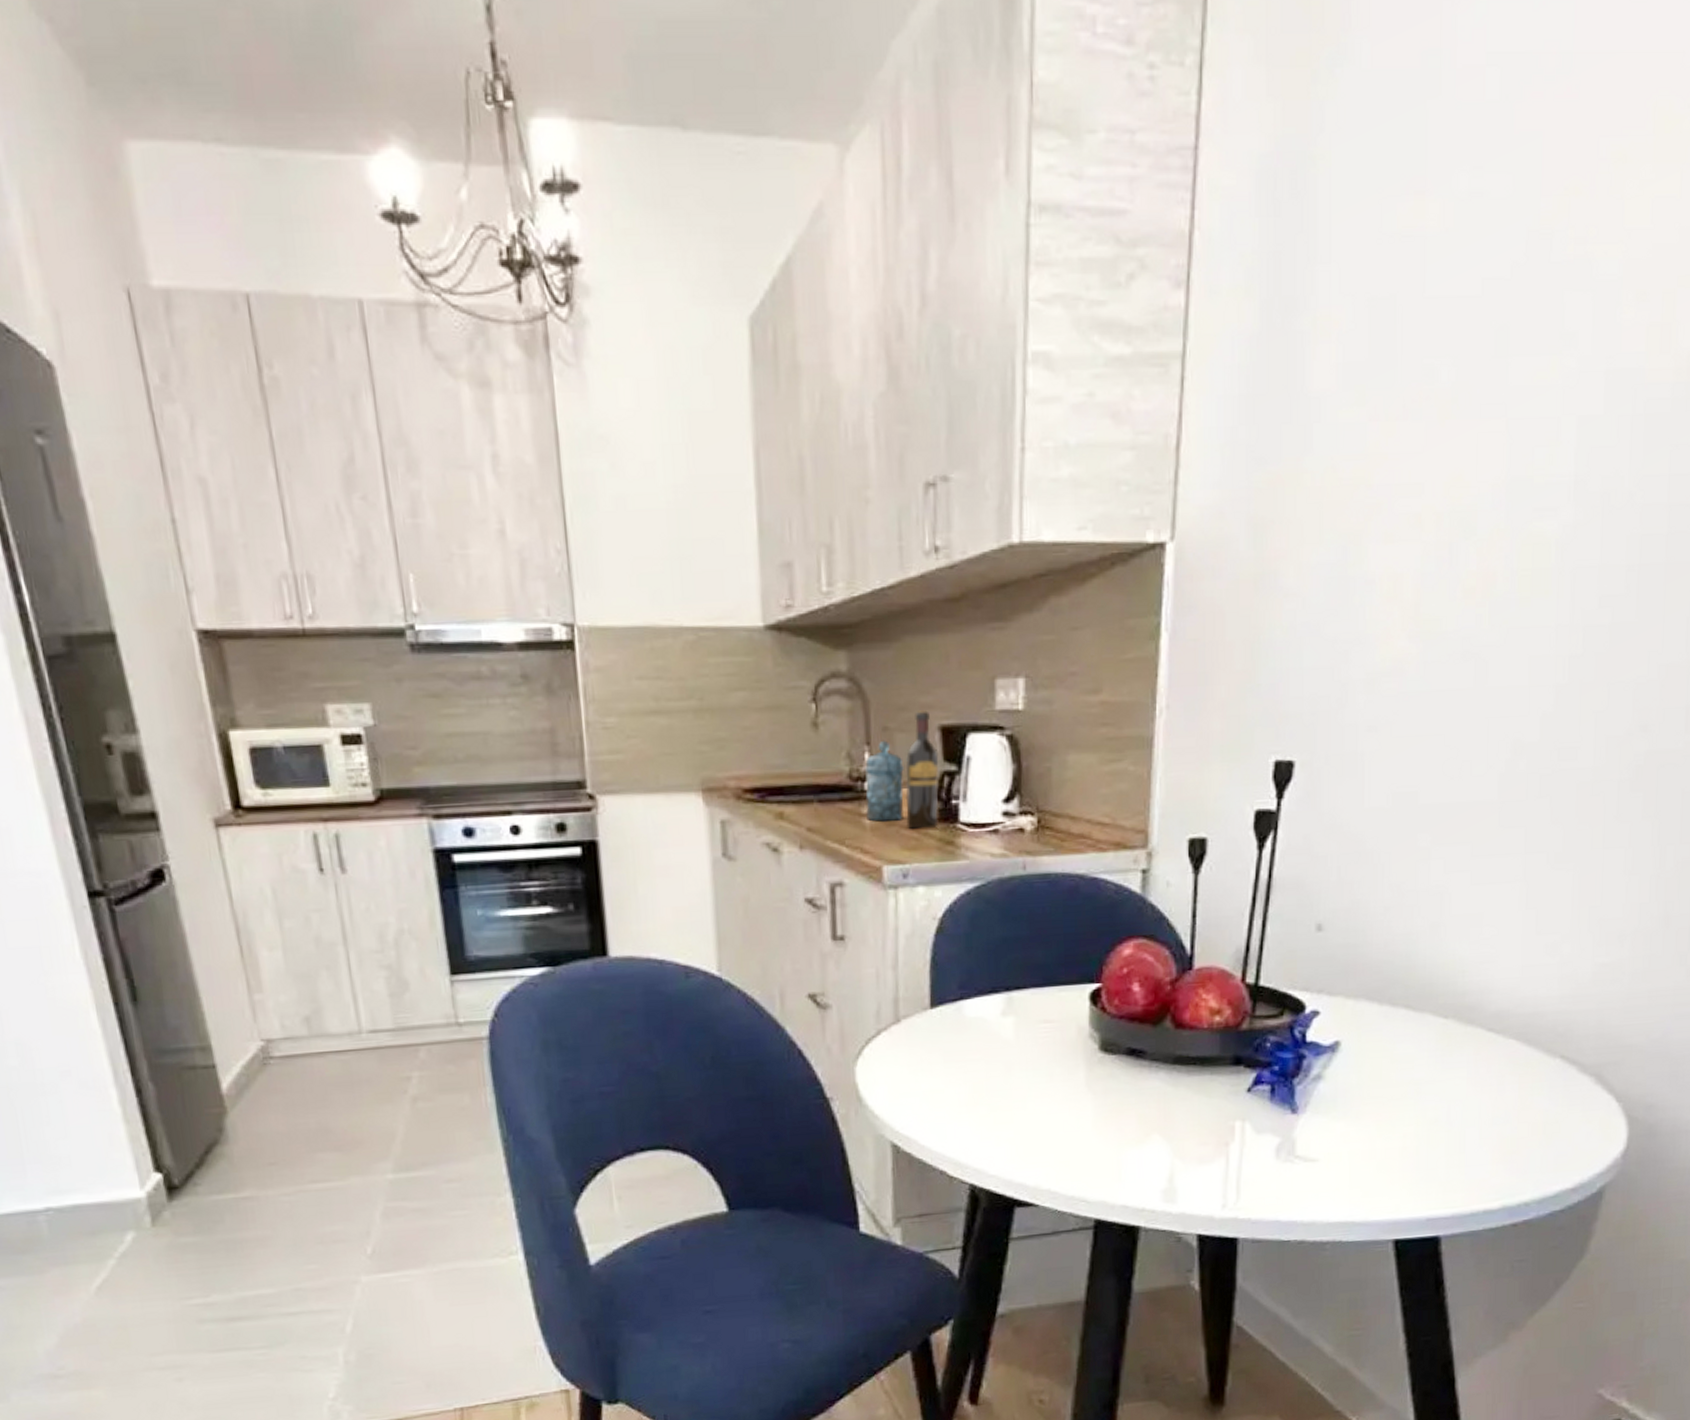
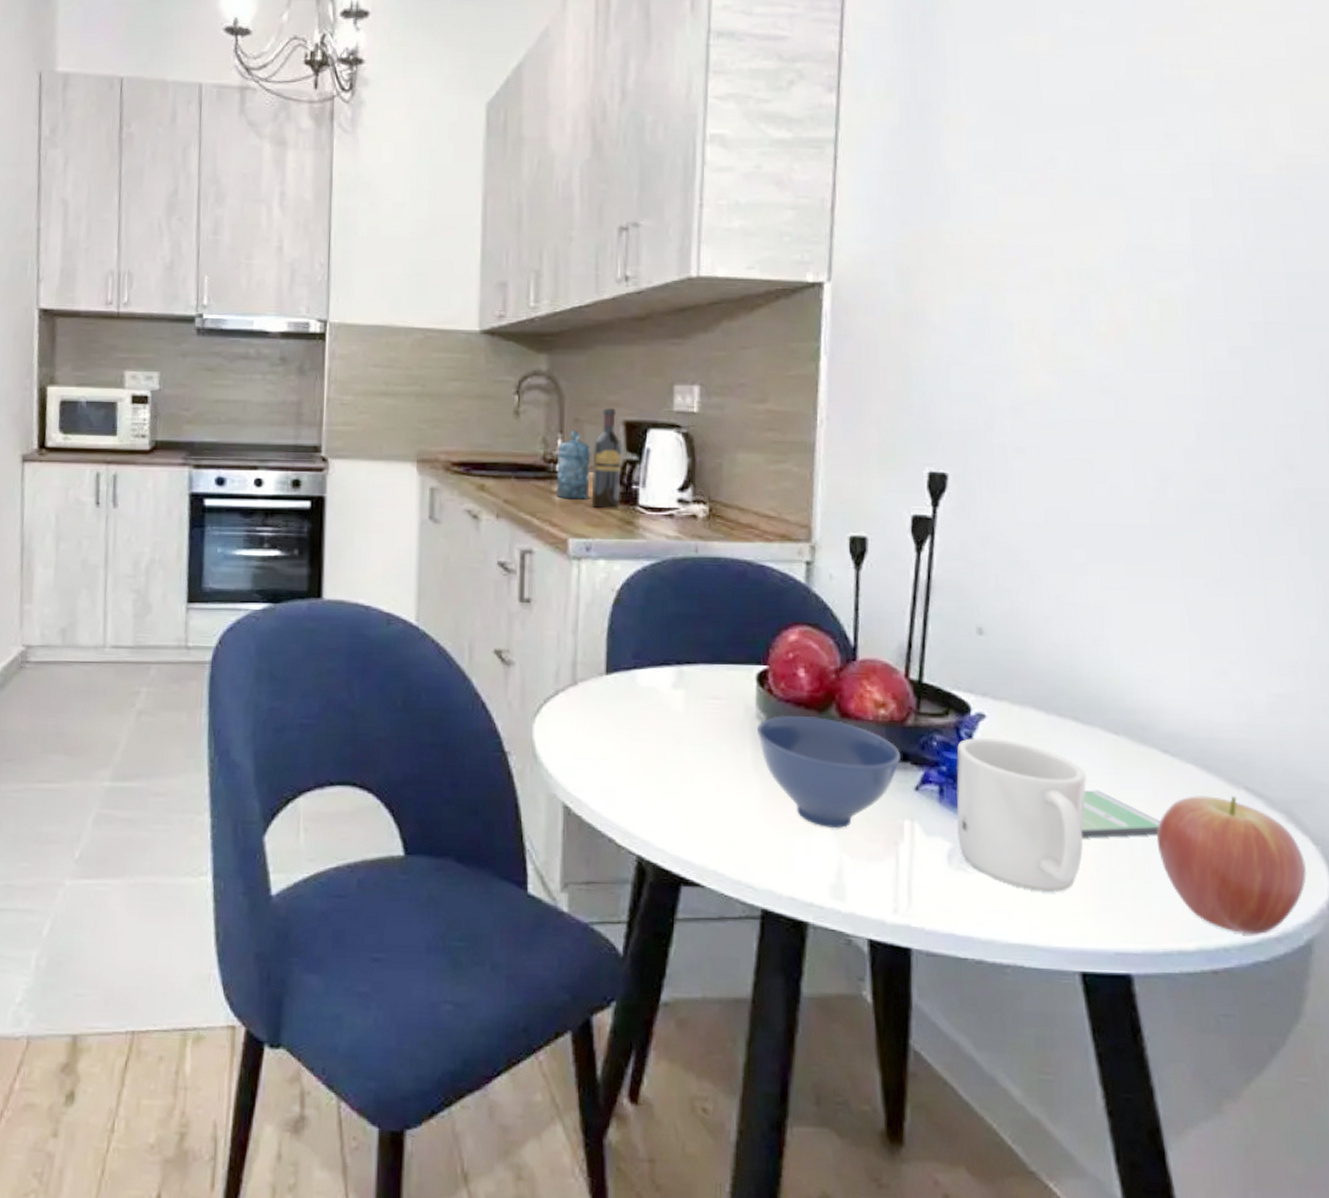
bowl: none [1089,1030,1235,1137] -> present [756,714,902,829]
mug: none [1286,1033,1413,1173] -> present [956,738,1087,892]
smartphone: none [1404,1073,1479,1118] -> present [1081,790,1161,838]
fruit: none [1474,1065,1608,1189] -> present [1156,795,1308,935]

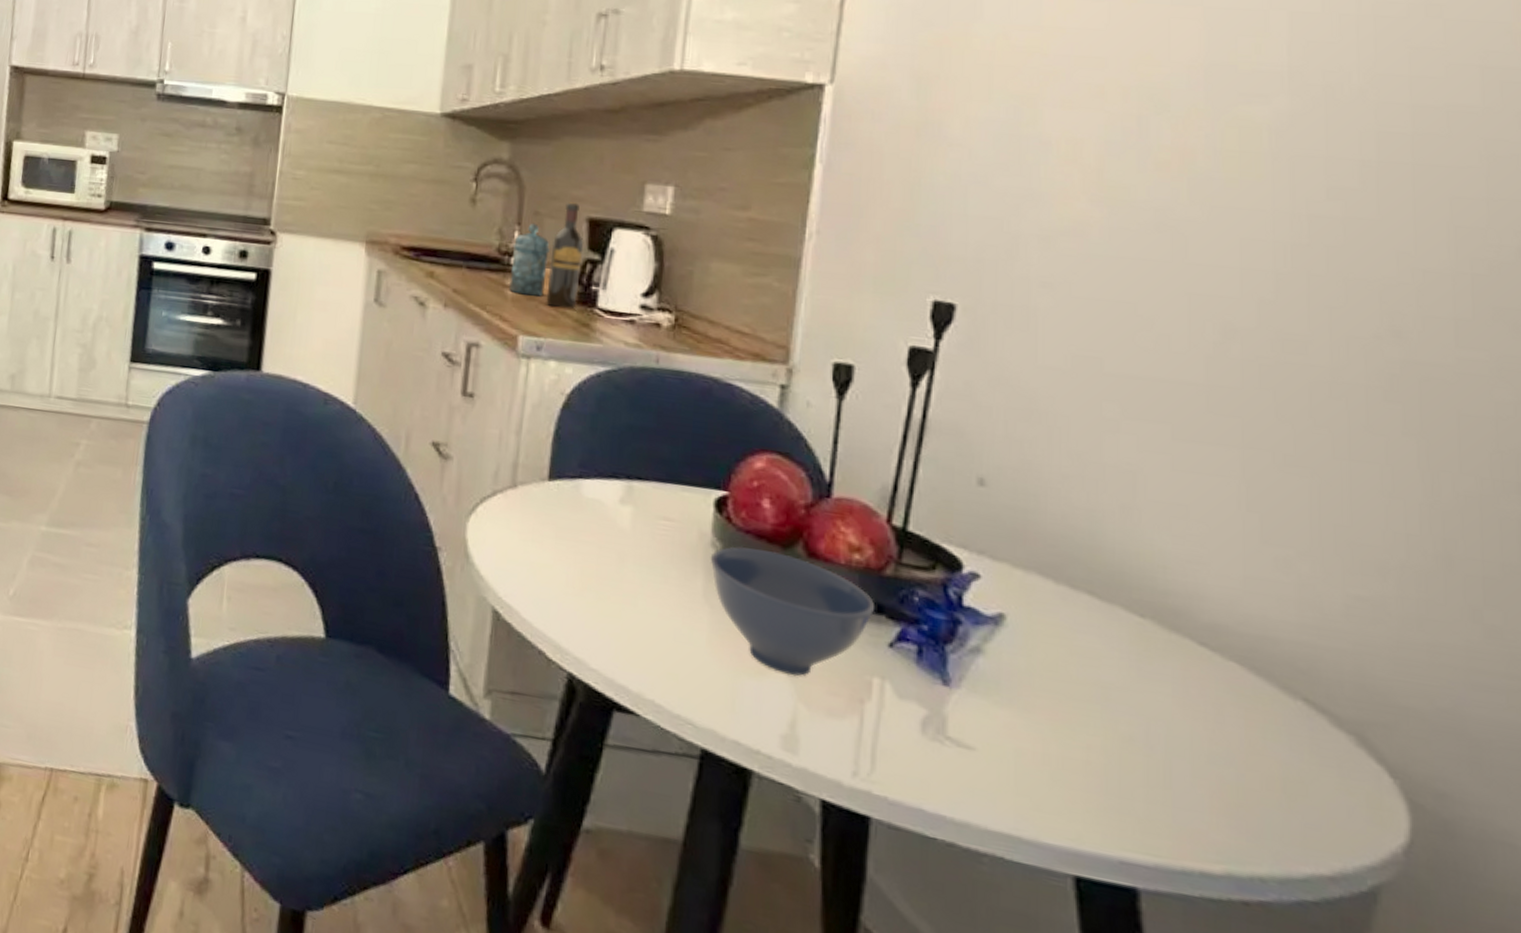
mug: present [956,738,1087,892] -> none [936,598,1099,783]
smartphone: present [1081,790,1161,838] -> none [1088,675,1190,737]
fruit: present [1156,795,1308,935] -> none [1183,699,1379,871]

